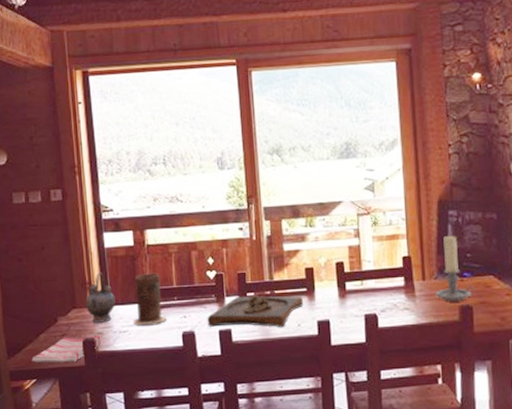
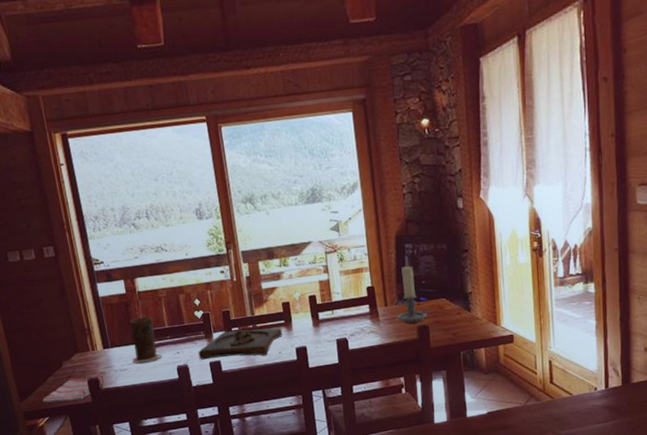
teapot: present [84,272,116,323] -> none [86,319,114,364]

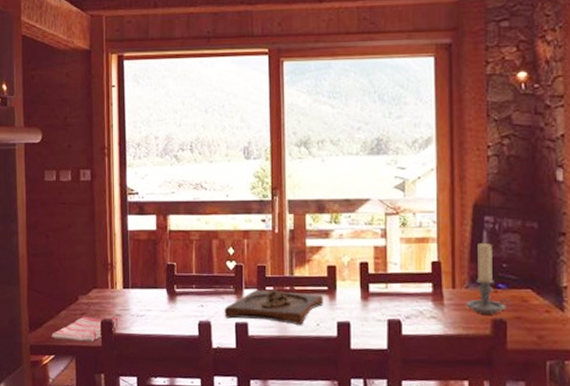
vase: present [129,315,162,363] -> none [150,258,184,311]

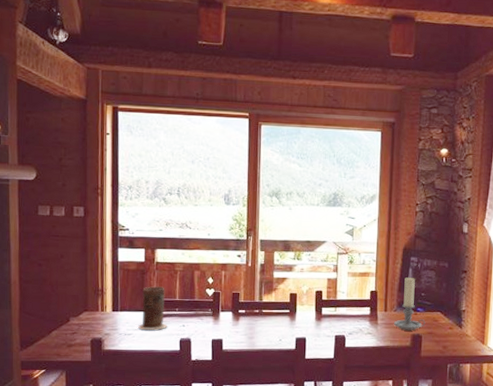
dish towel: present [51,316,119,342] -> none [42,335,108,358]
vase: none [150,258,184,311] -> present [137,285,167,331]
wooden tray: present [224,289,324,325] -> none [203,312,286,340]

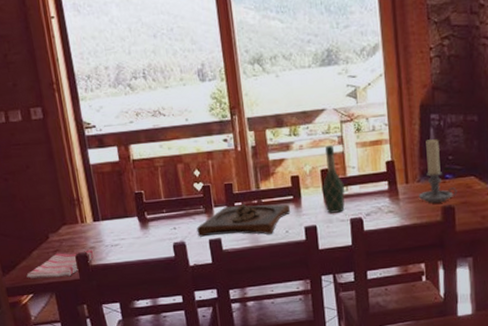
dish towel: none [42,335,108,358] -> present [26,249,94,279]
vase: present [137,285,167,331] -> none [122,186,157,239]
wooden tray: none [203,312,286,340] -> present [196,203,291,237]
wine bottle: none [314,272,334,329] -> present [322,146,345,213]

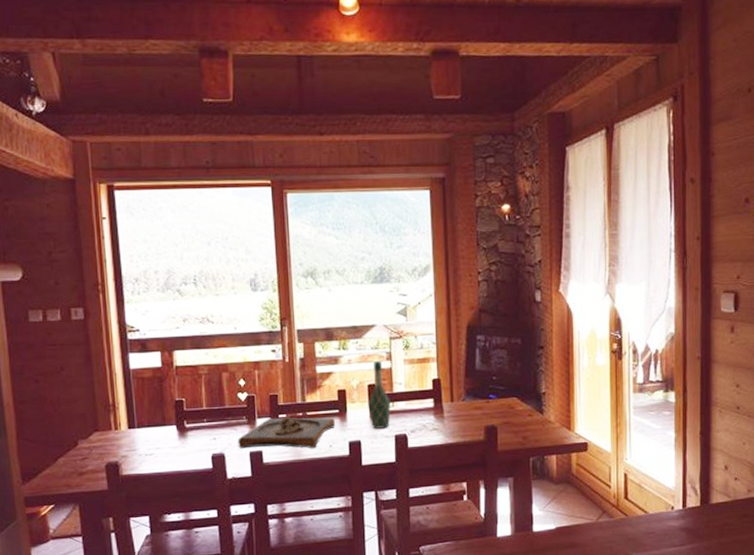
dish towel: present [26,249,94,279] -> none [49,458,126,488]
candle holder: present [419,139,457,203] -> none [463,359,500,422]

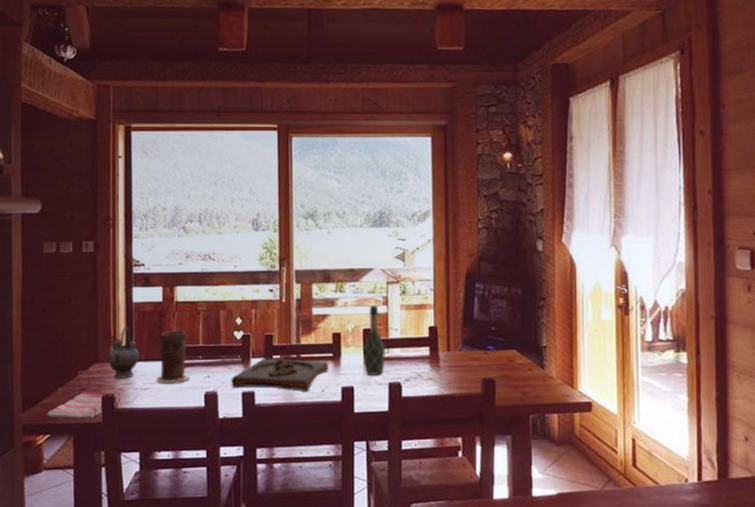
dish towel: none [49,458,126,488] -> present [47,391,121,419]
teapot: none [108,393,142,446] -> present [107,326,139,378]
vase: none [159,394,195,448] -> present [155,329,190,384]

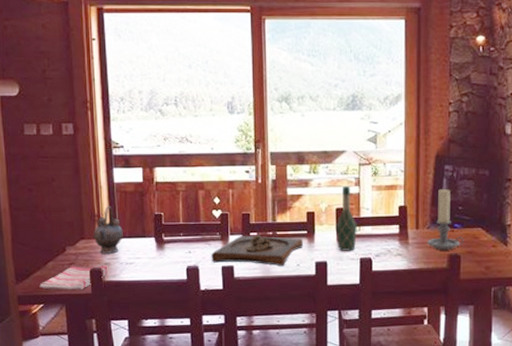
vase: present [155,329,190,384] -> none [139,208,172,259]
candle holder: none [460,309,499,373] -> present [428,189,464,250]

